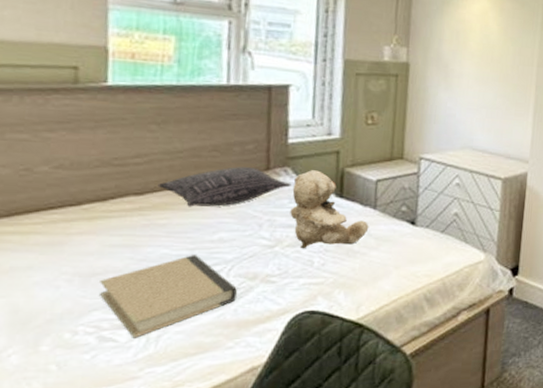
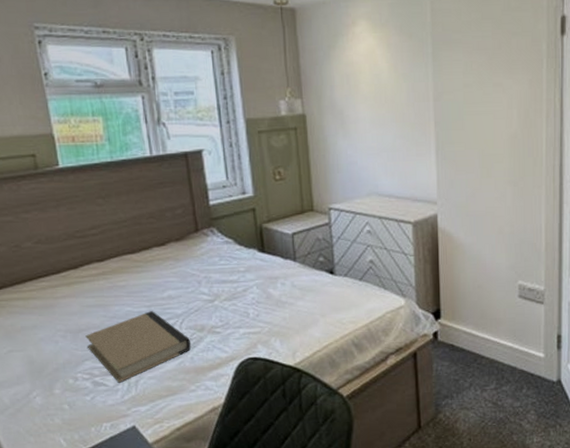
pillow: present [157,167,292,207] -> none [112,230,219,270]
teddy bear: present [290,170,369,249] -> none [220,228,292,302]

